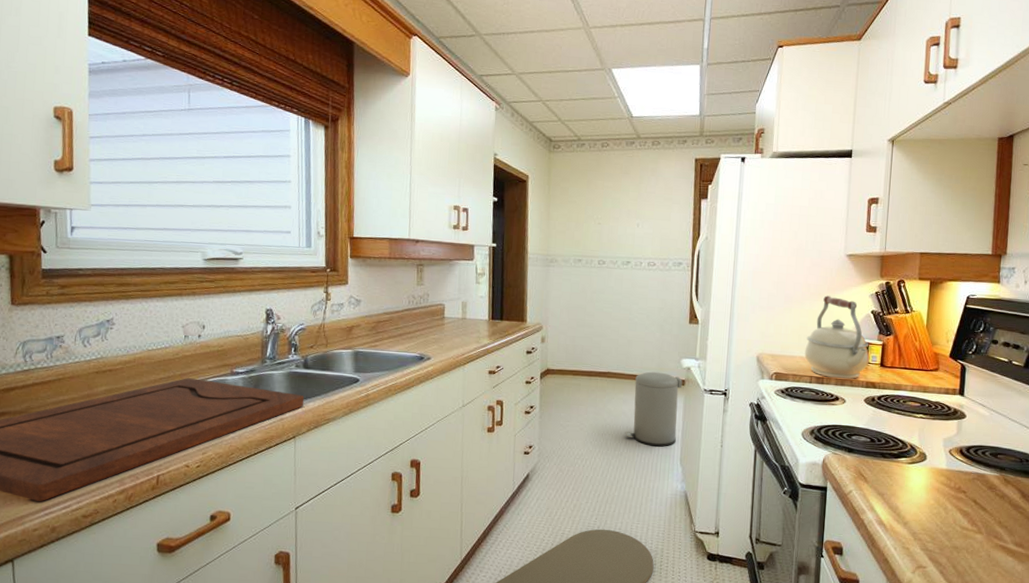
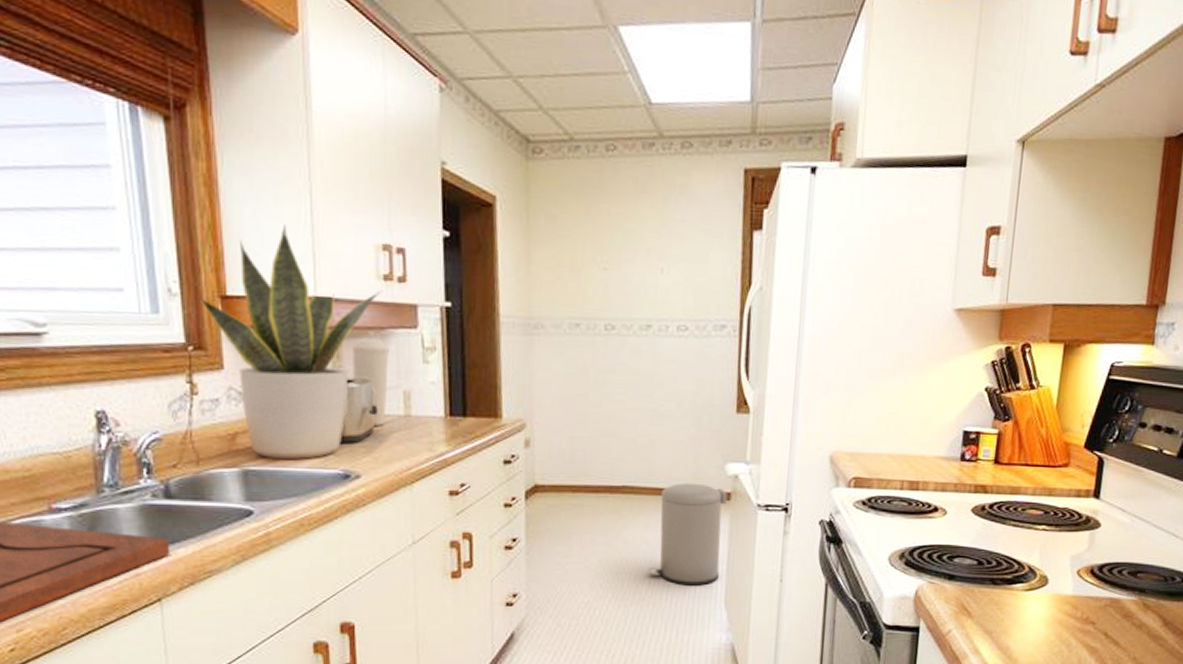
potted plant: none [336,192,452,346] -> present [199,223,383,459]
toaster: none [419,291,445,336] -> present [340,377,378,443]
canister: none [429,262,454,325] -> present [353,331,389,426]
kettle: present [804,295,870,379] -> none [894,368,981,483]

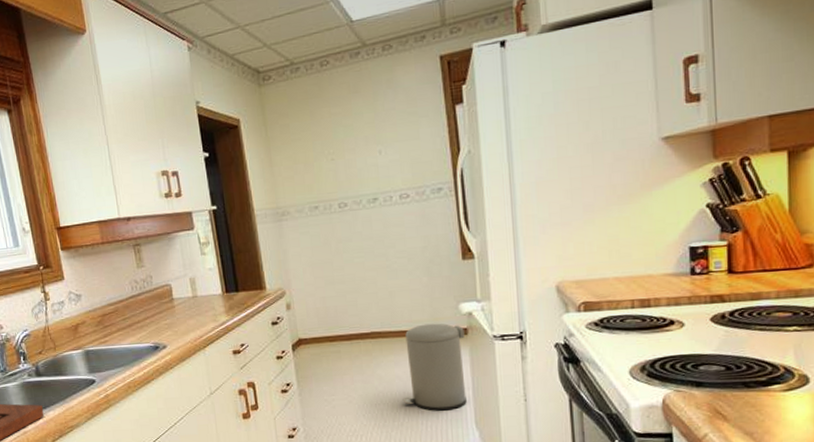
potted plant: present [199,223,383,459] -> none [43,169,166,340]
toaster: present [340,377,378,443] -> none [147,272,173,323]
canister: present [353,331,389,426] -> none [149,237,180,307]

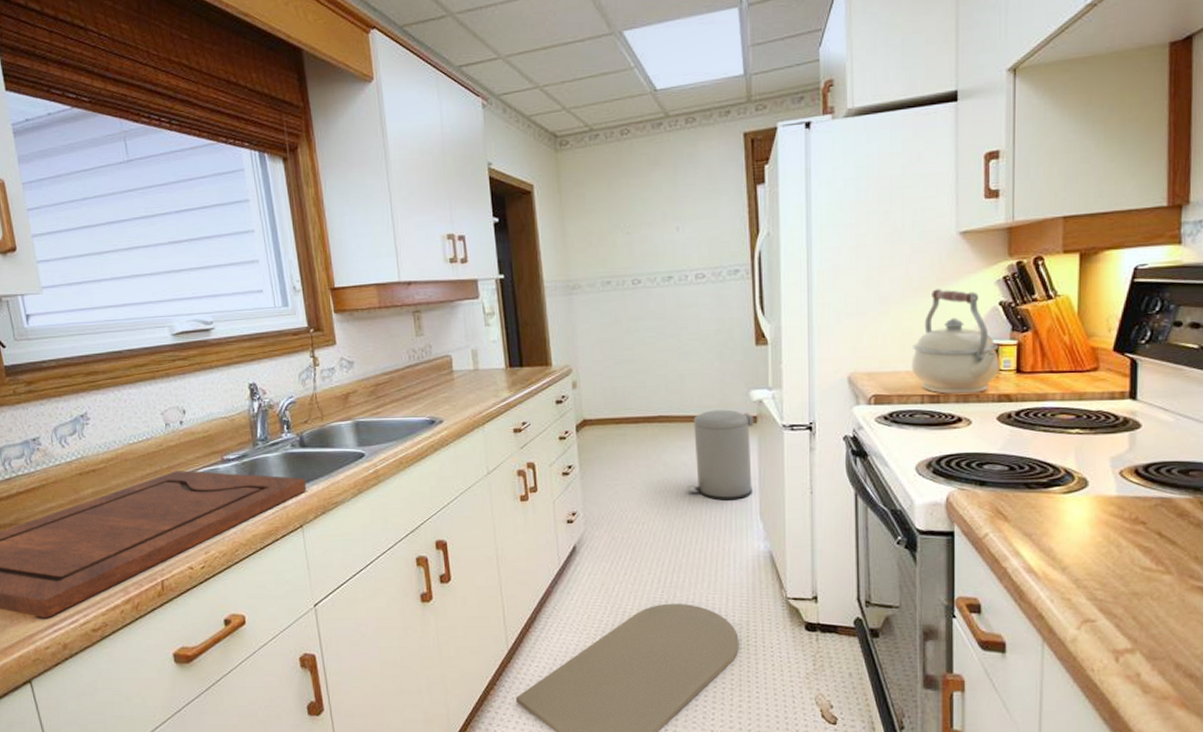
kettle: none [619,195,711,298] -> present [911,289,1000,395]

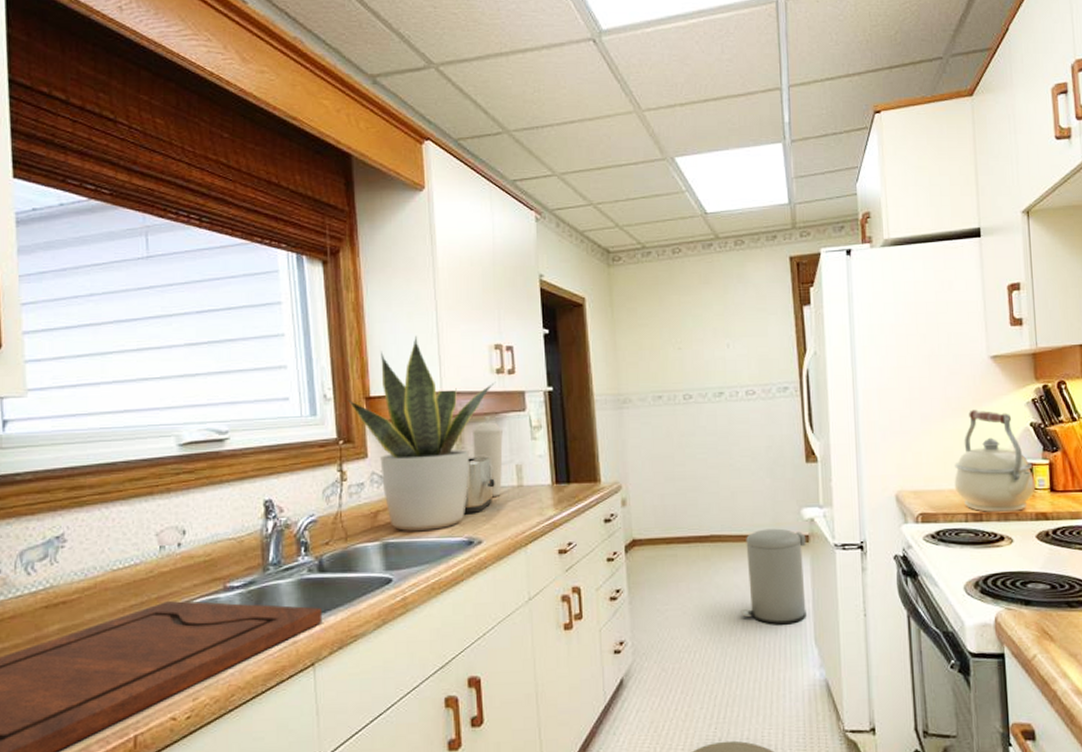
potted plant: none [315,227,450,411] -> present [348,335,496,531]
toaster: none [425,342,453,395] -> present [464,456,495,513]
canister: none [430,304,460,380] -> present [473,416,503,497]

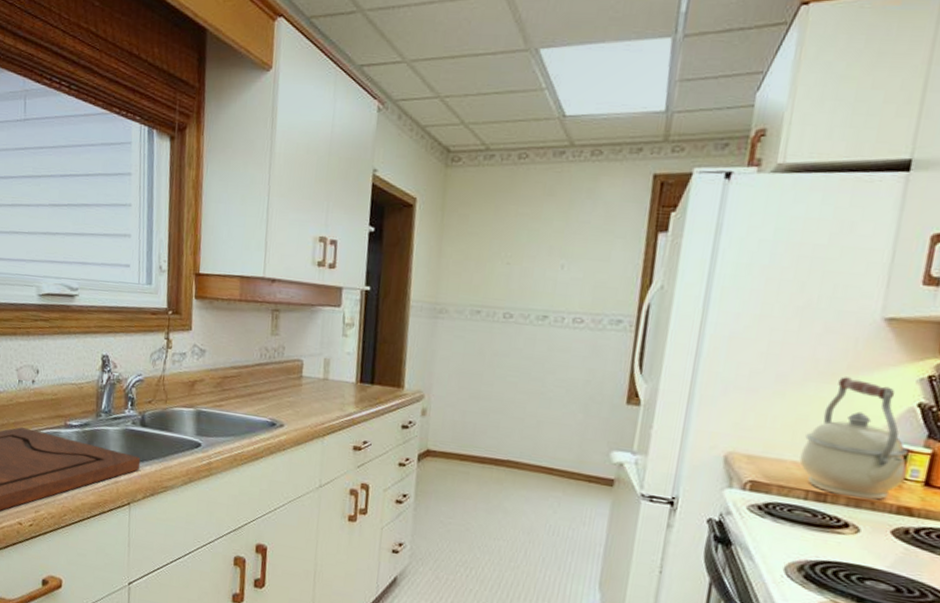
potted plant: present [348,335,496,531] -> none [180,218,316,407]
toaster: present [464,456,495,513] -> none [271,343,303,398]
canister: present [473,416,503,497] -> none [286,307,316,386]
pedal bin: present [740,528,806,625] -> none [525,464,611,564]

